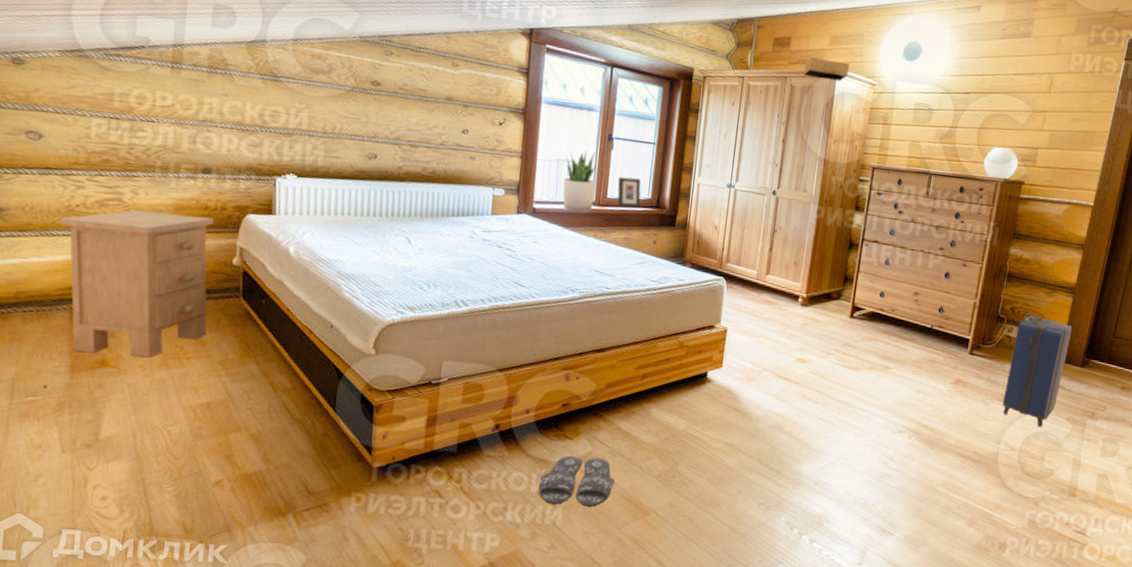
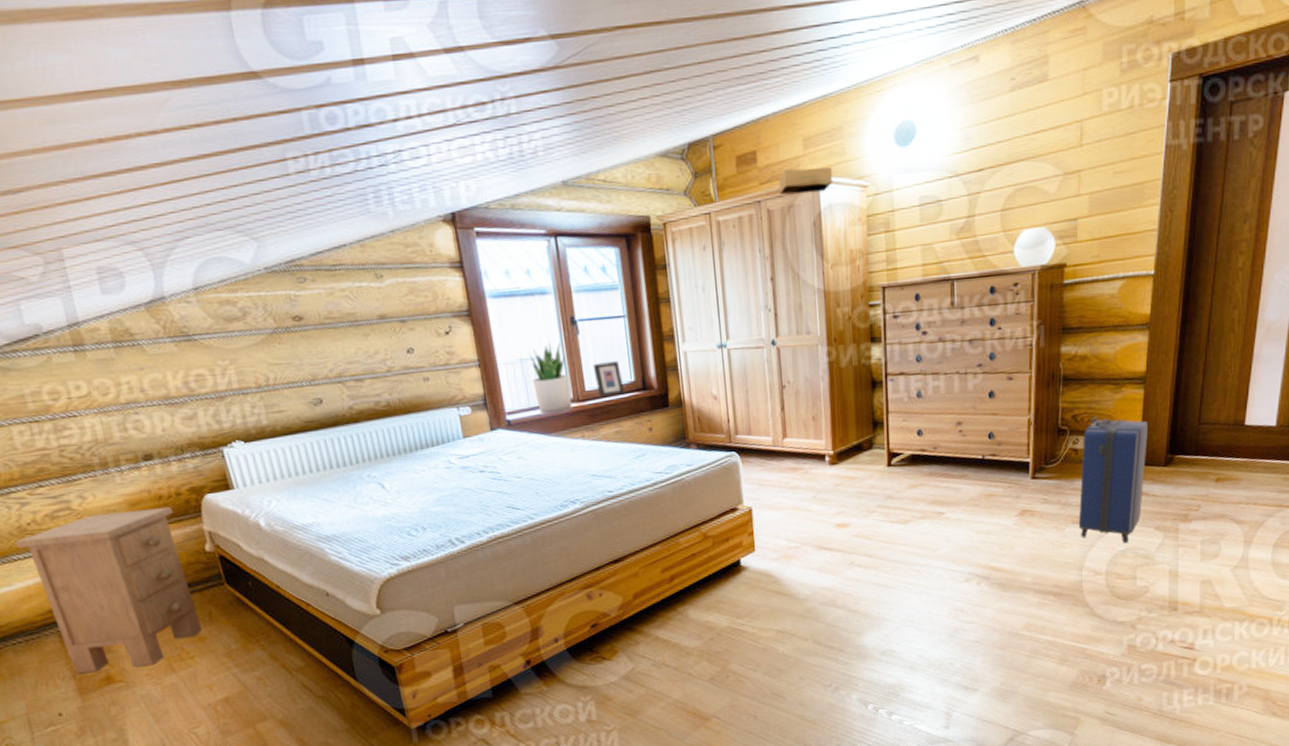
slippers: present [538,455,616,507] -> none [585,672,666,730]

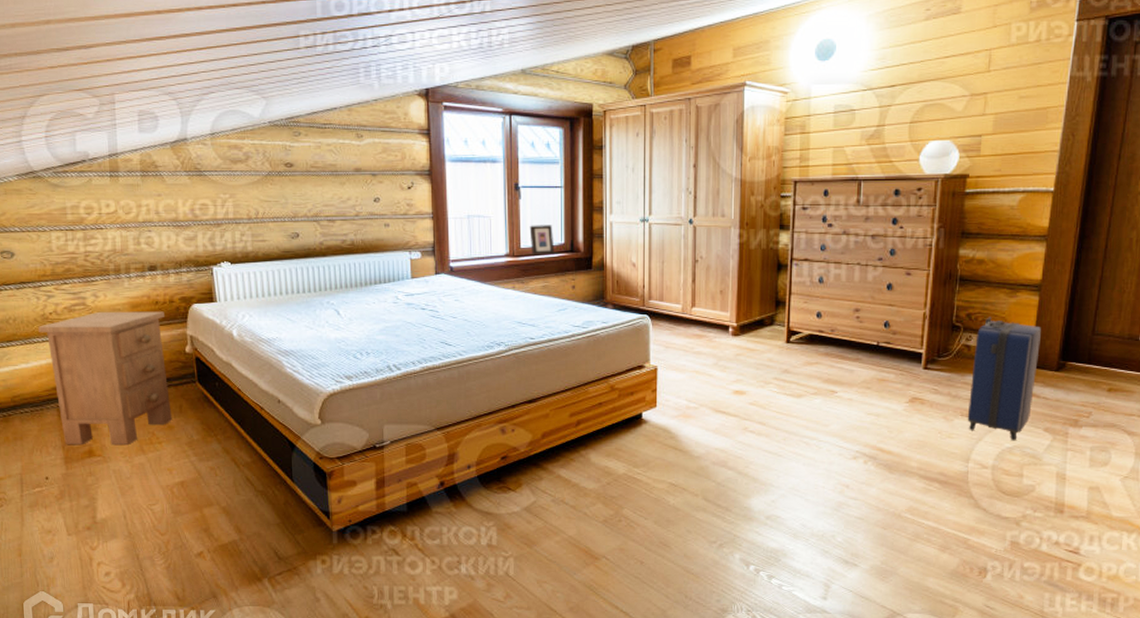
planter: present [529,341,573,415] -> none [476,203,508,266]
box: present [778,166,832,196] -> none [708,73,757,95]

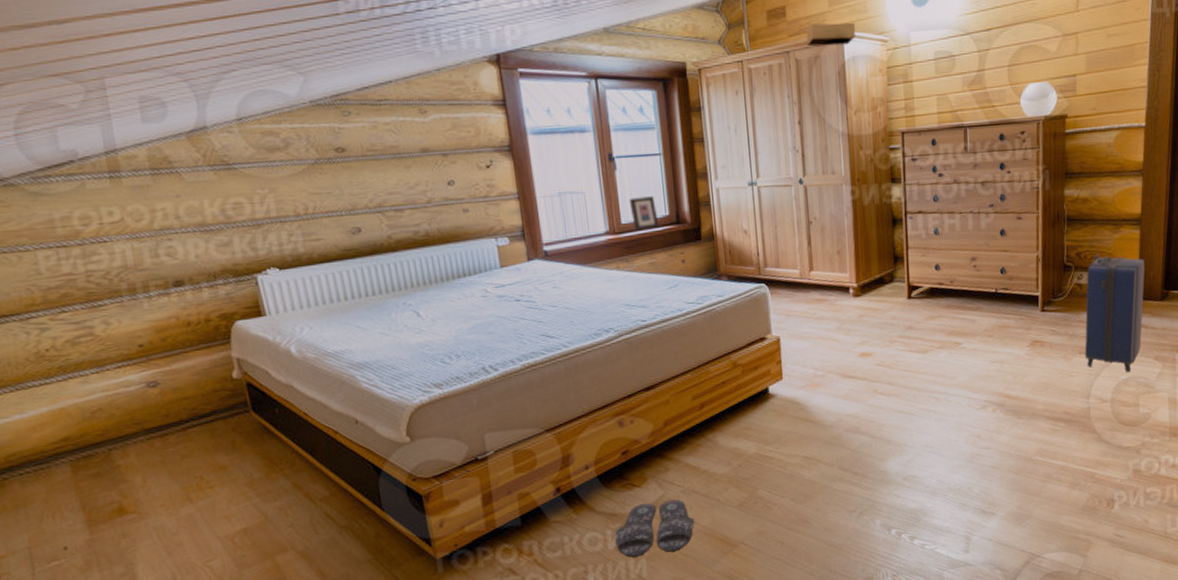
nightstand: present [38,311,172,445] -> none [32,333,224,505]
slippers: none [488,506,562,555] -> present [614,499,695,558]
box: none [708,73,757,95] -> present [805,22,855,47]

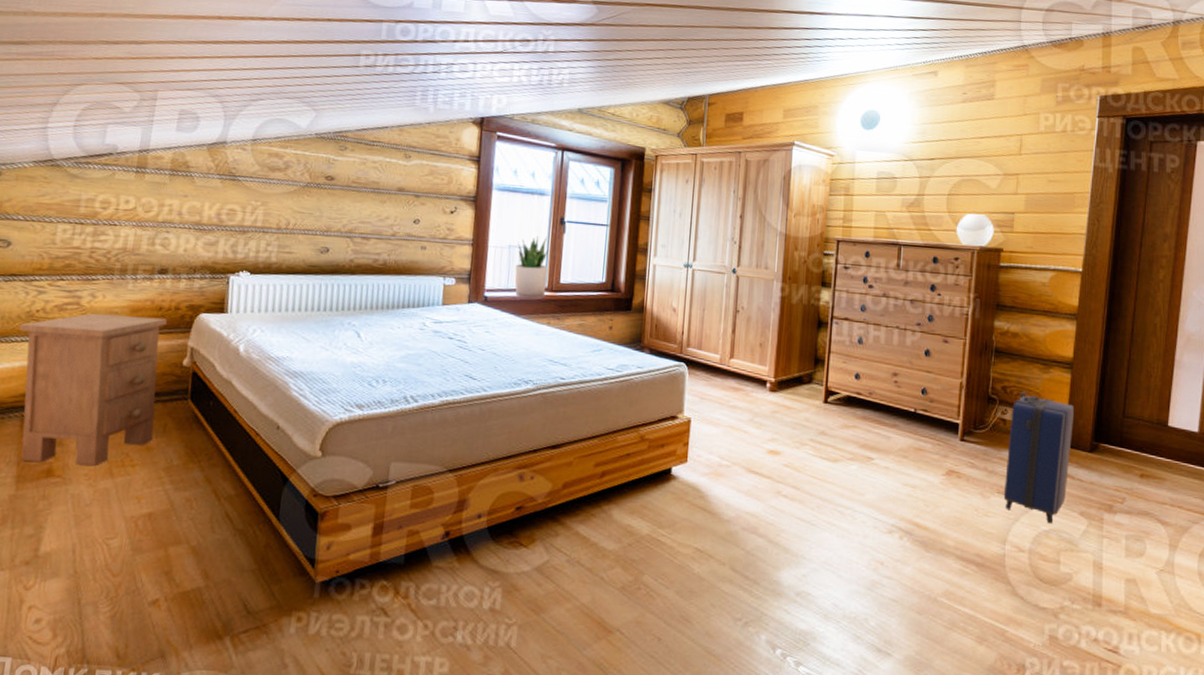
nightstand: none [32,333,224,505] -> present [19,313,167,466]
planter: none [567,176,609,247] -> present [514,236,549,299]
slippers: present [614,499,695,558] -> none [491,565,575,625]
picture frame: present [629,196,659,231] -> none [570,260,595,293]
box: present [805,22,855,47] -> none [758,131,805,154]

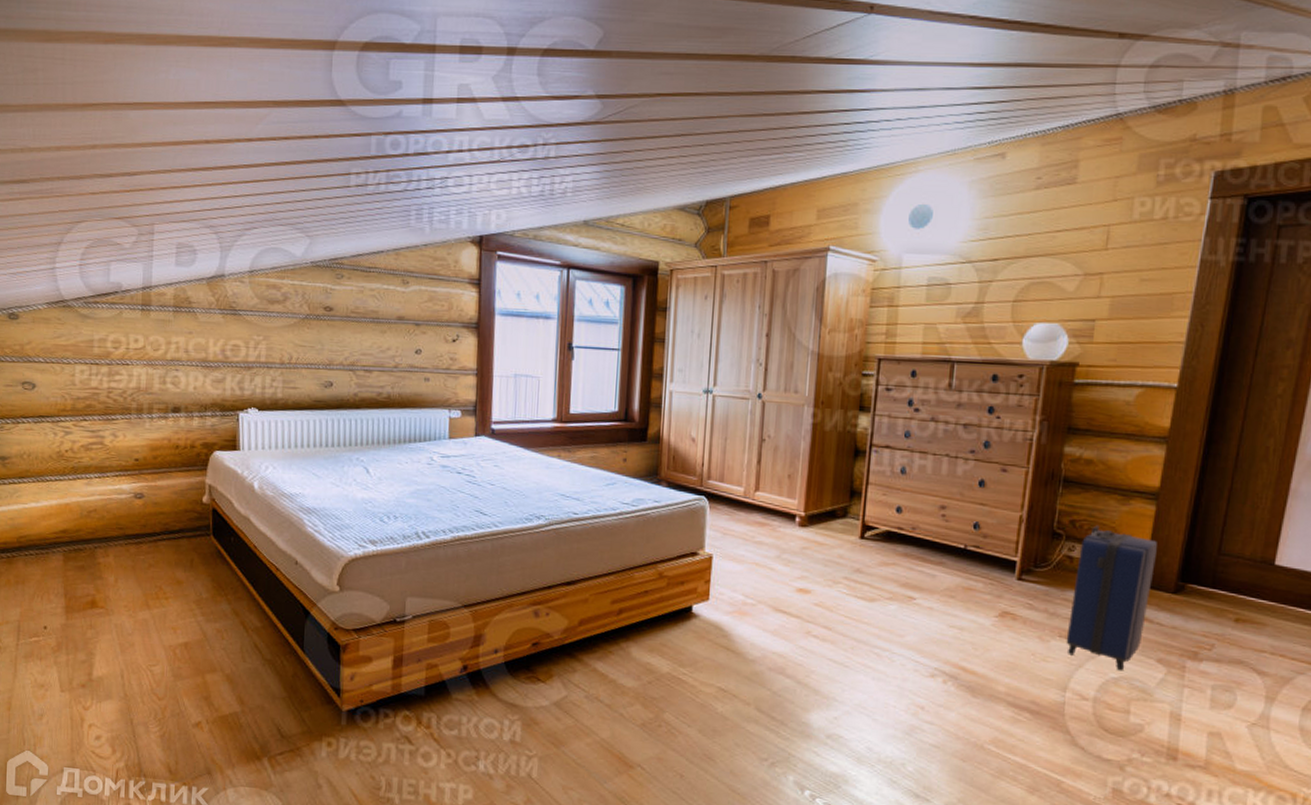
nightstand: present [19,313,167,466] -> none [52,452,184,598]
planter: present [514,236,549,299] -> none [522,363,556,431]

